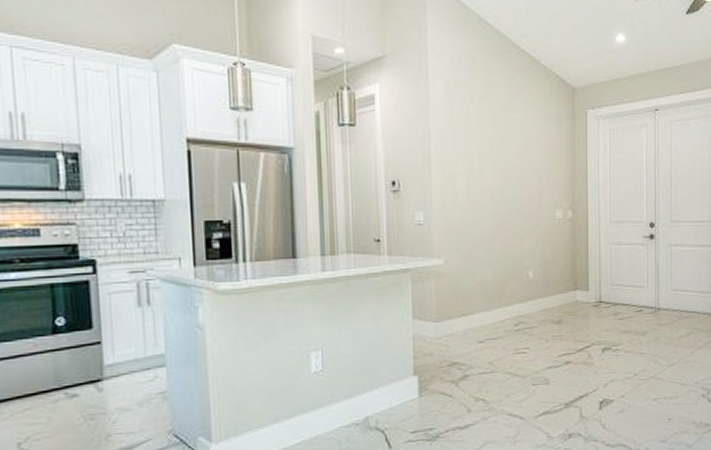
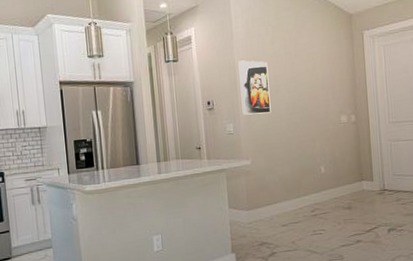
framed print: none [434,132,472,202] -> present [238,60,271,115]

